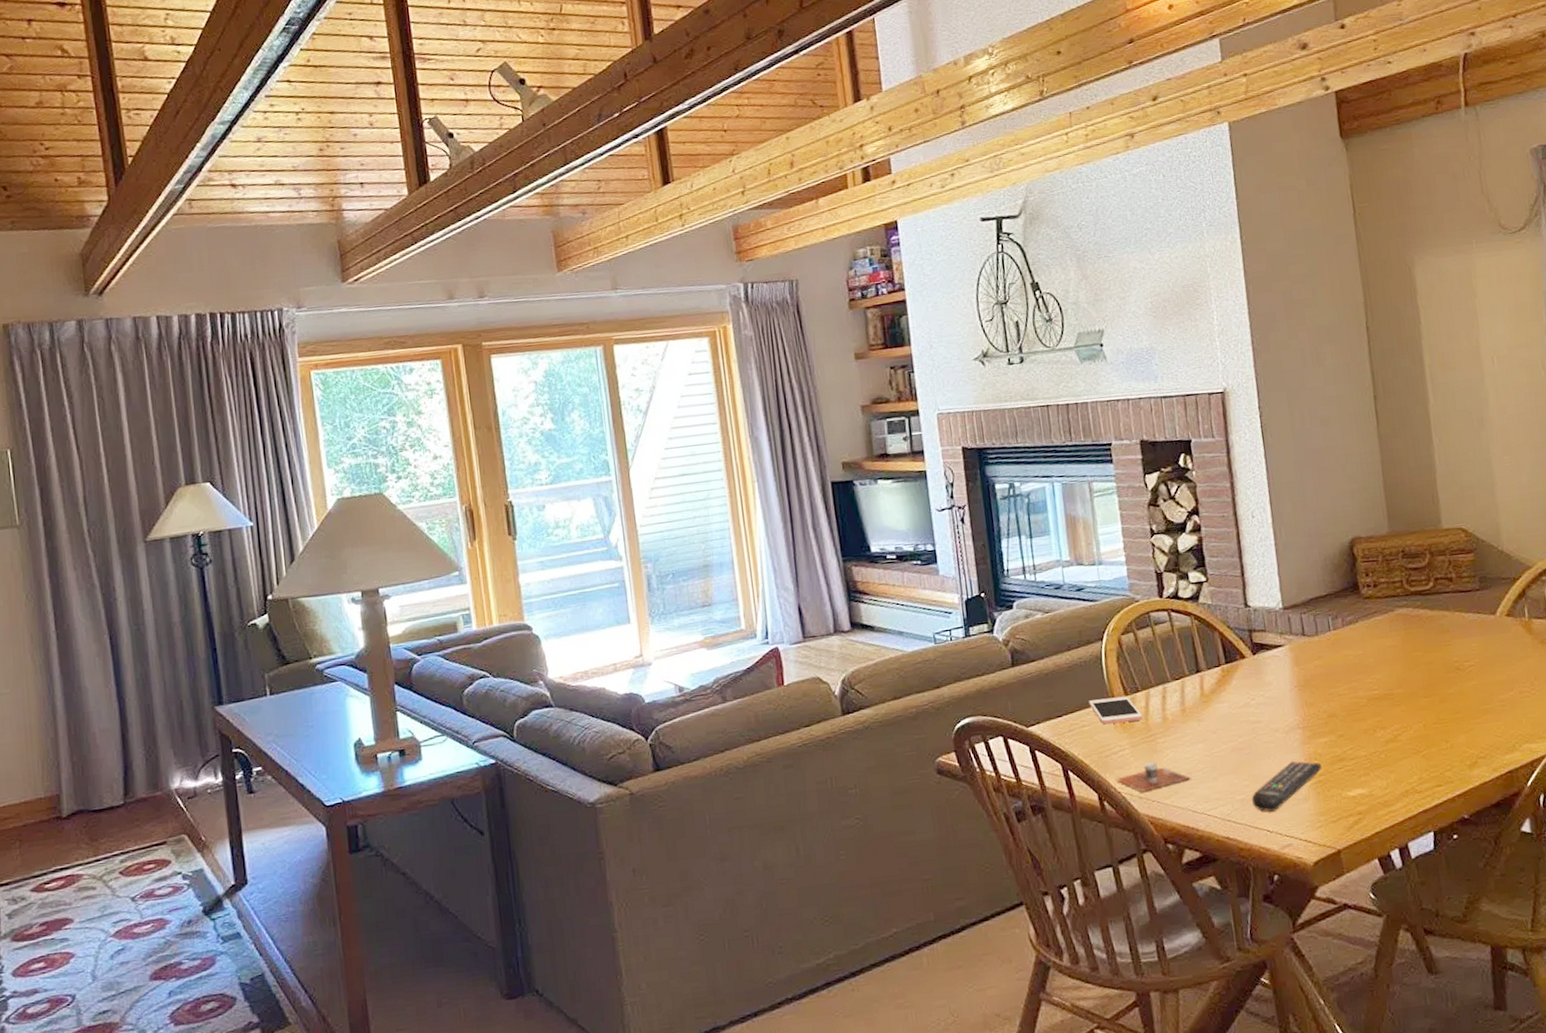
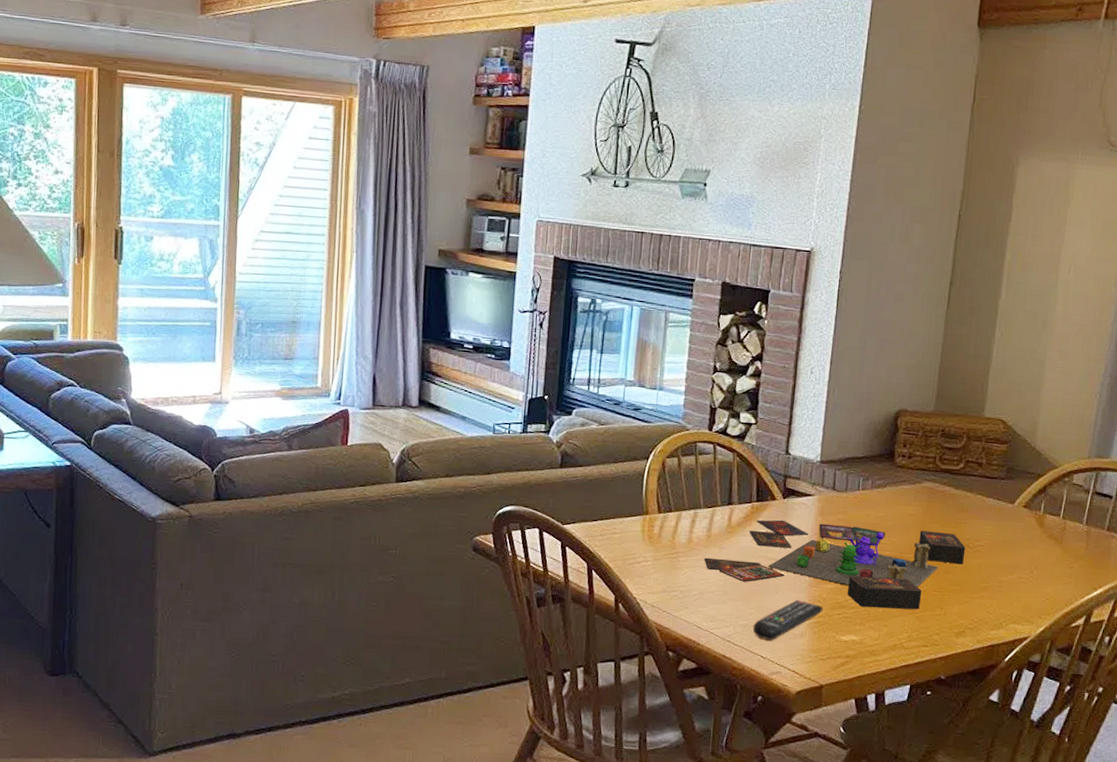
cell phone: present [1089,696,1142,725] -> none [624,511,670,538]
cup: present [1115,762,1191,792] -> none [634,576,702,602]
board game: none [1184,658,1458,756] -> present [704,520,966,610]

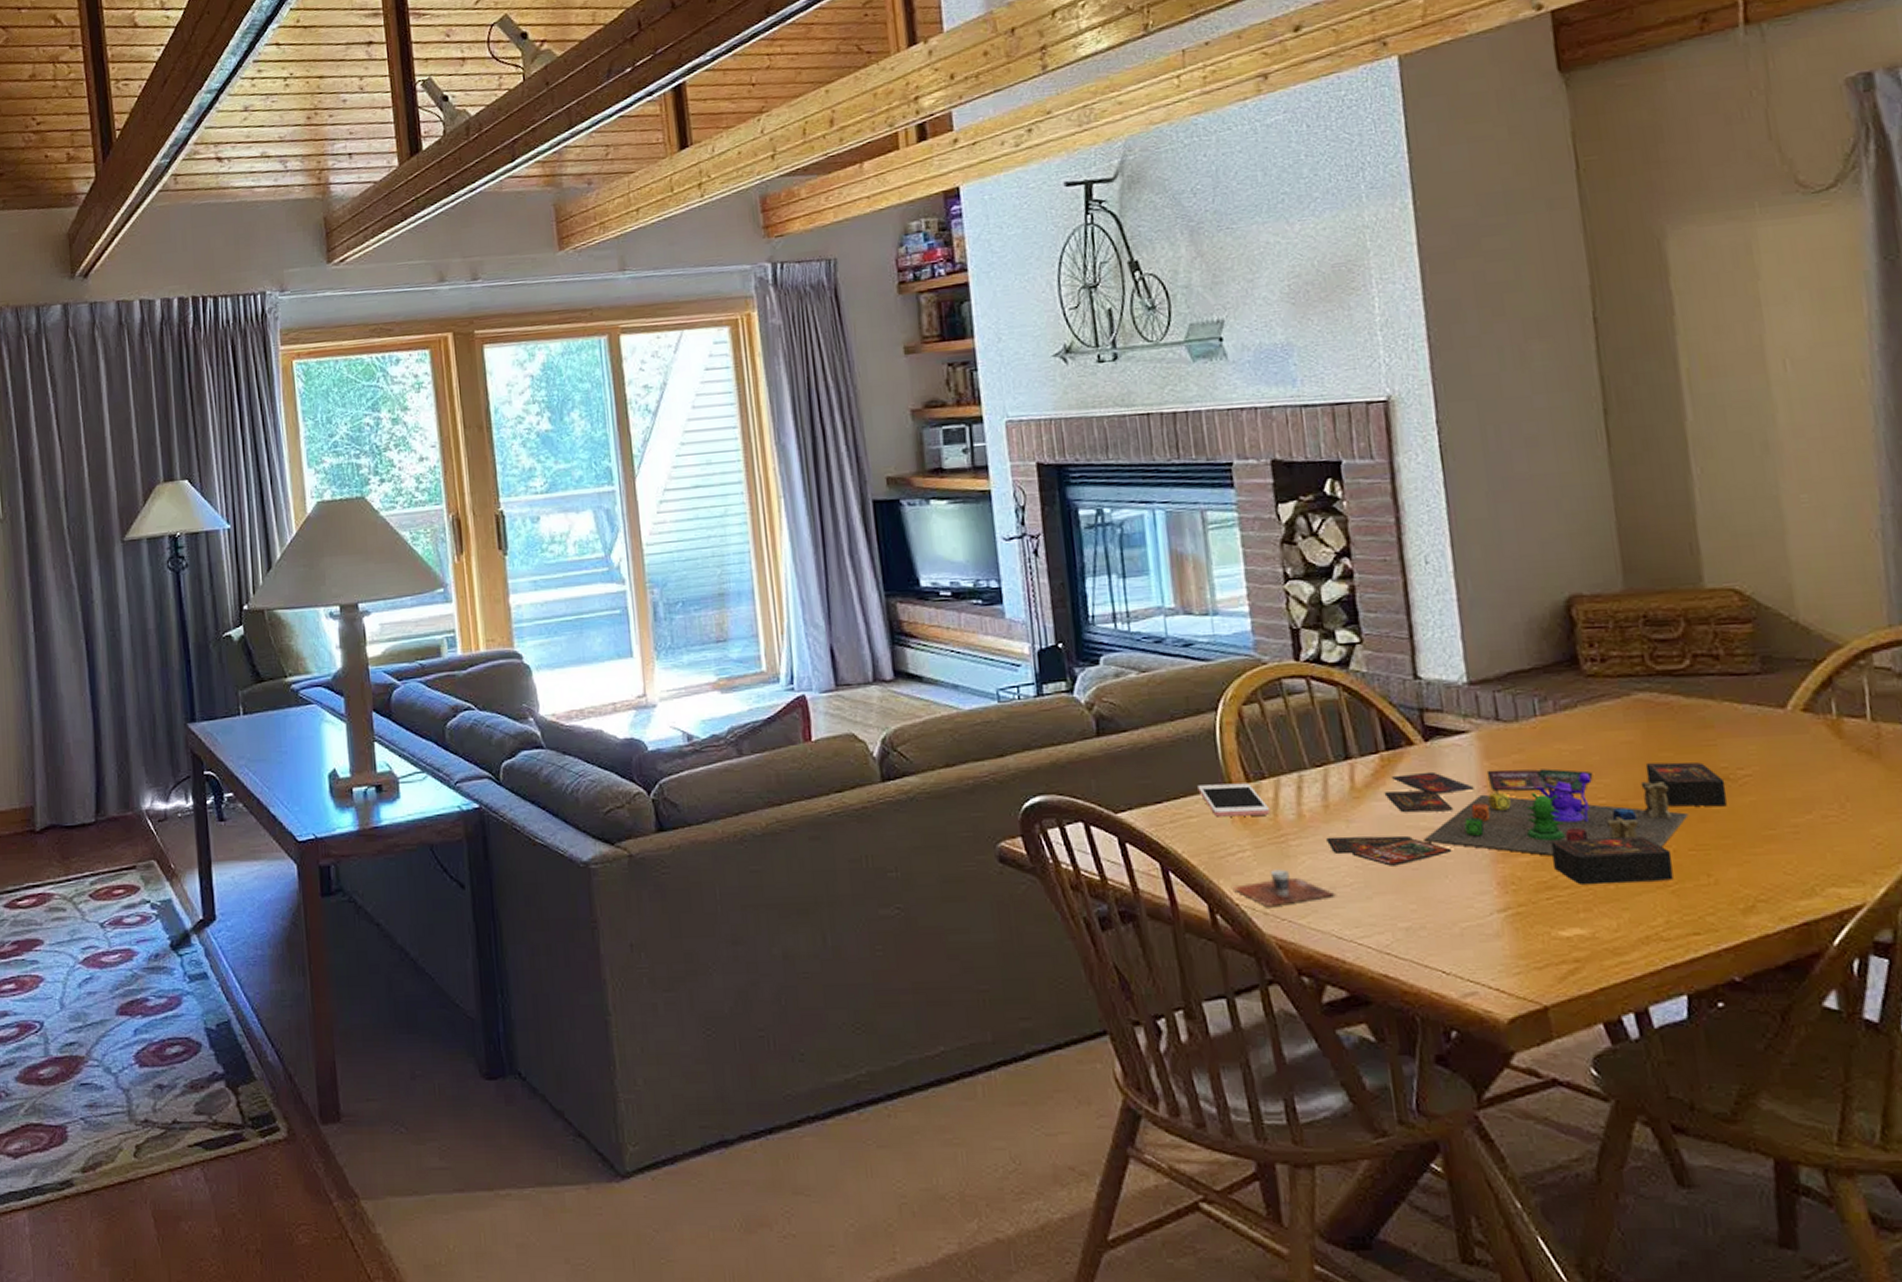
cell phone: none [624,511,670,538] -> present [1197,783,1270,817]
cup: none [634,576,702,602] -> present [1232,869,1335,907]
remote control: present [753,599,823,641] -> none [1421,883,1522,947]

